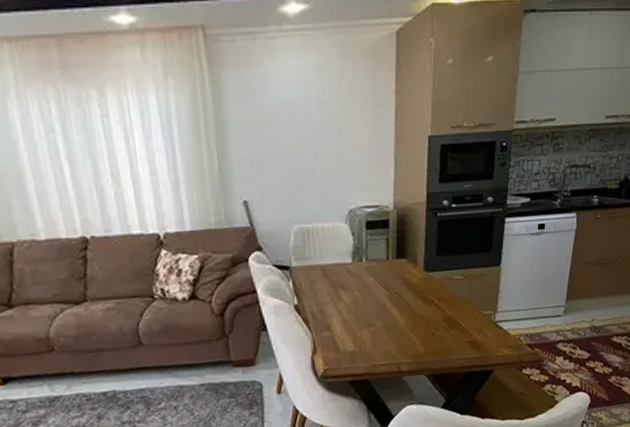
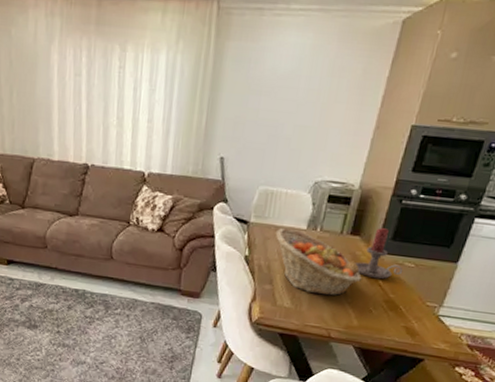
fruit basket: none [320,264,417,330] -> present [275,227,361,296]
candle holder: none [408,245,454,300] -> present [355,228,403,280]

